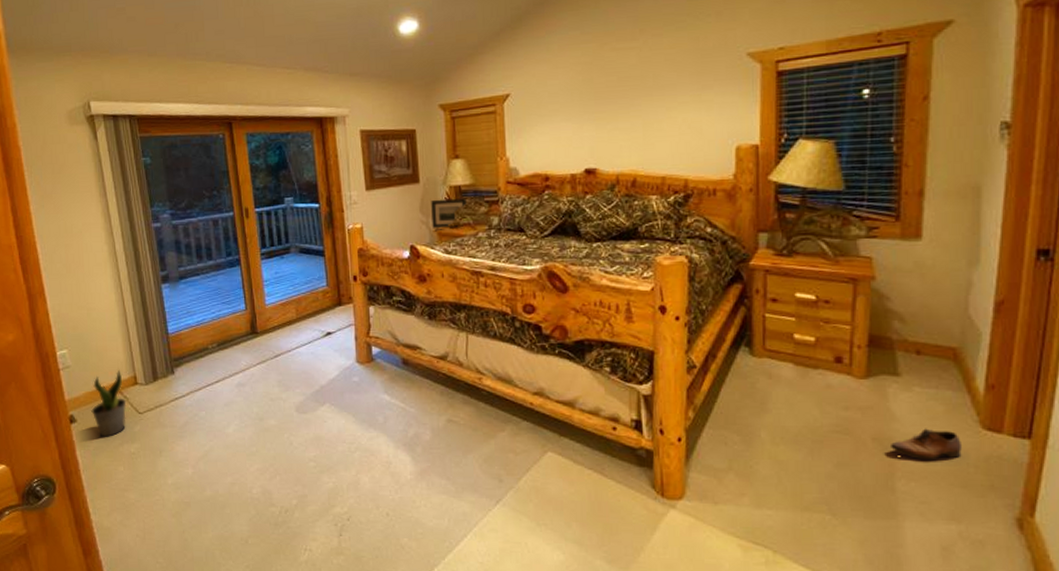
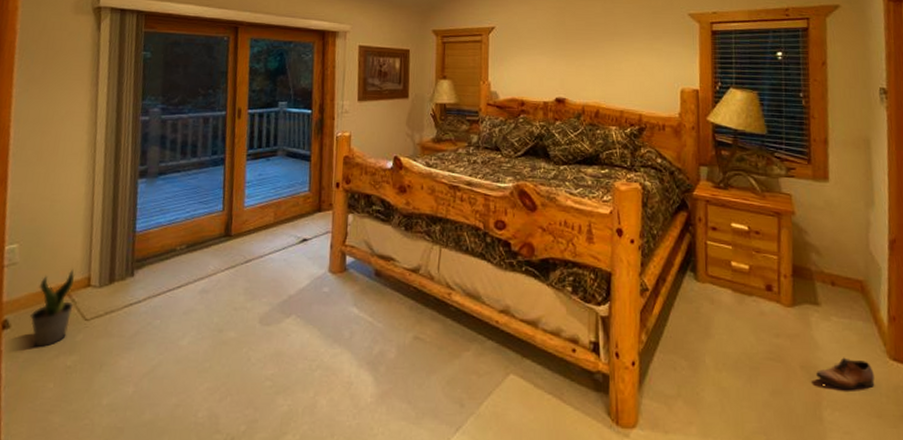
picture frame: present [431,198,467,229] -> none [416,114,450,143]

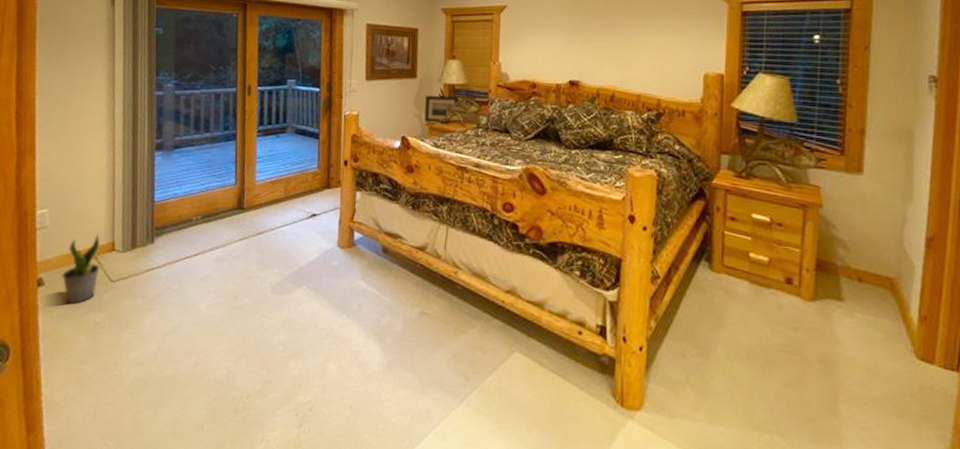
picture frame: none [416,114,450,143] -> present [424,95,459,124]
shoe: present [816,357,875,390] -> none [835,354,898,387]

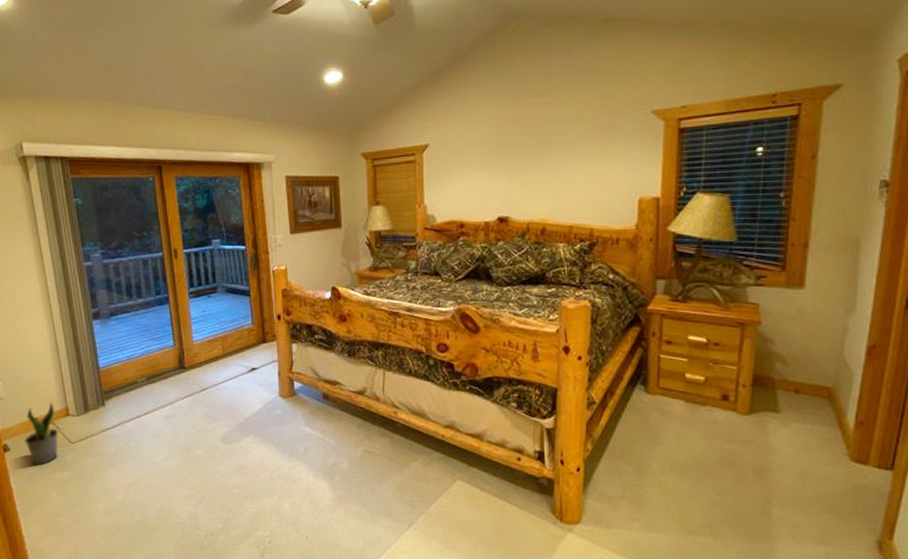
picture frame: present [424,95,459,124] -> none [352,243,386,272]

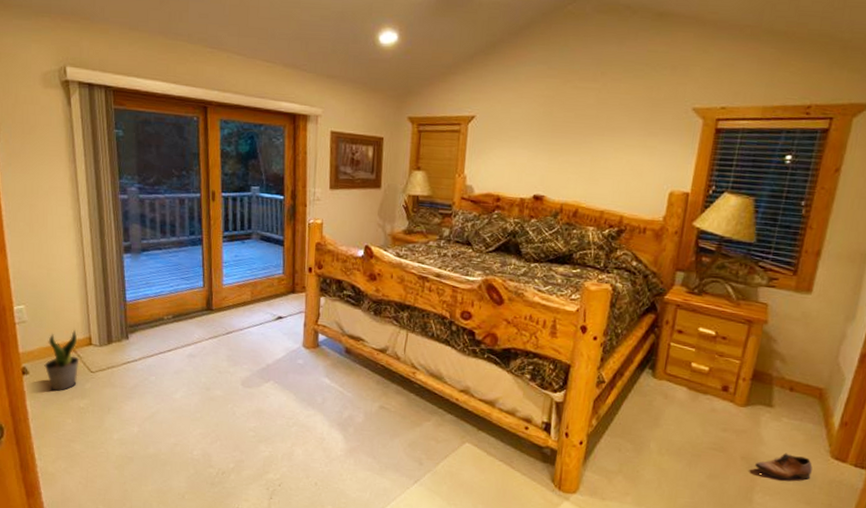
shoe: none [769,460,832,489] -> present [755,453,813,480]

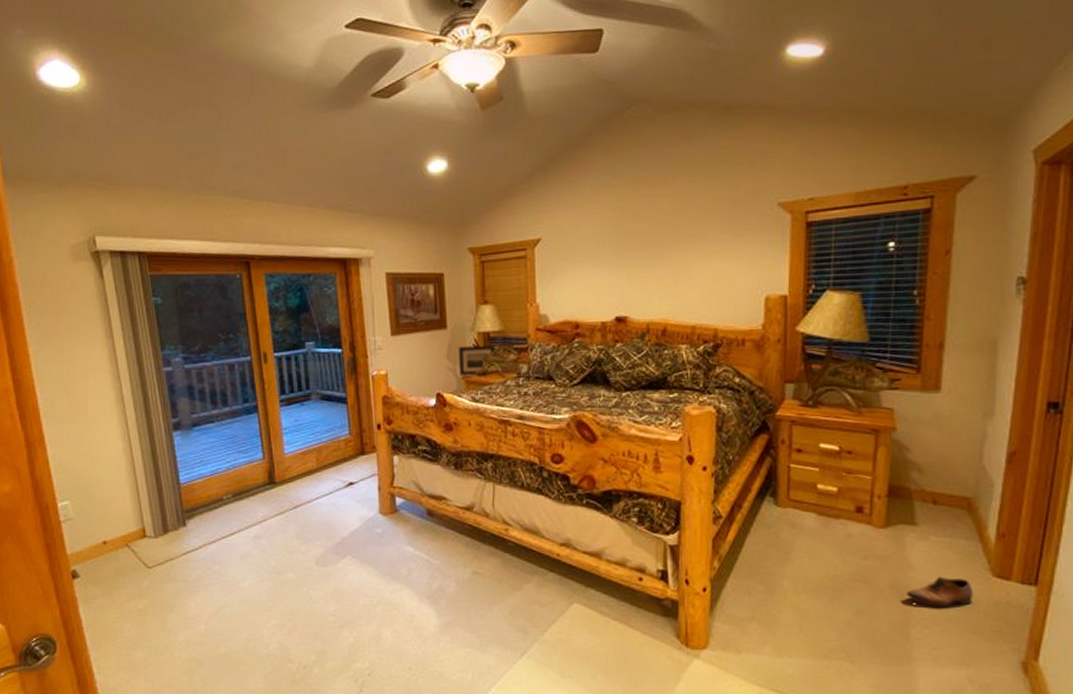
potted plant: present [44,329,80,392] -> none [96,521,134,594]
picture frame: none [387,205,423,235] -> present [459,345,495,376]

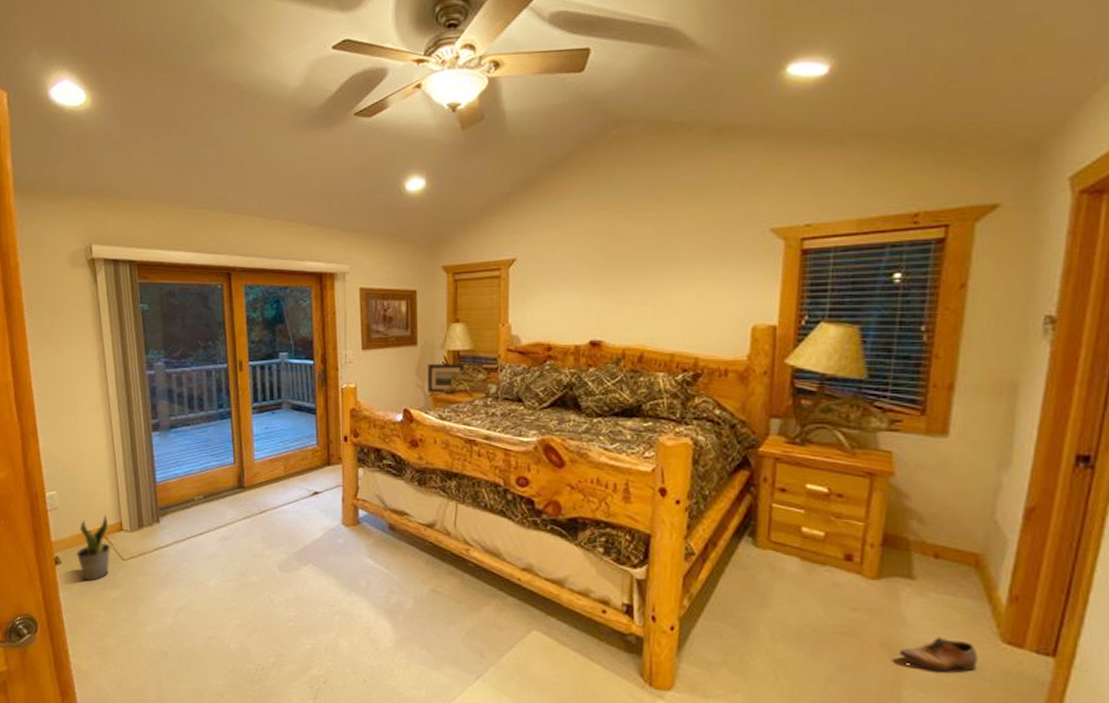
potted plant: none [96,521,134,594] -> present [76,514,111,582]

